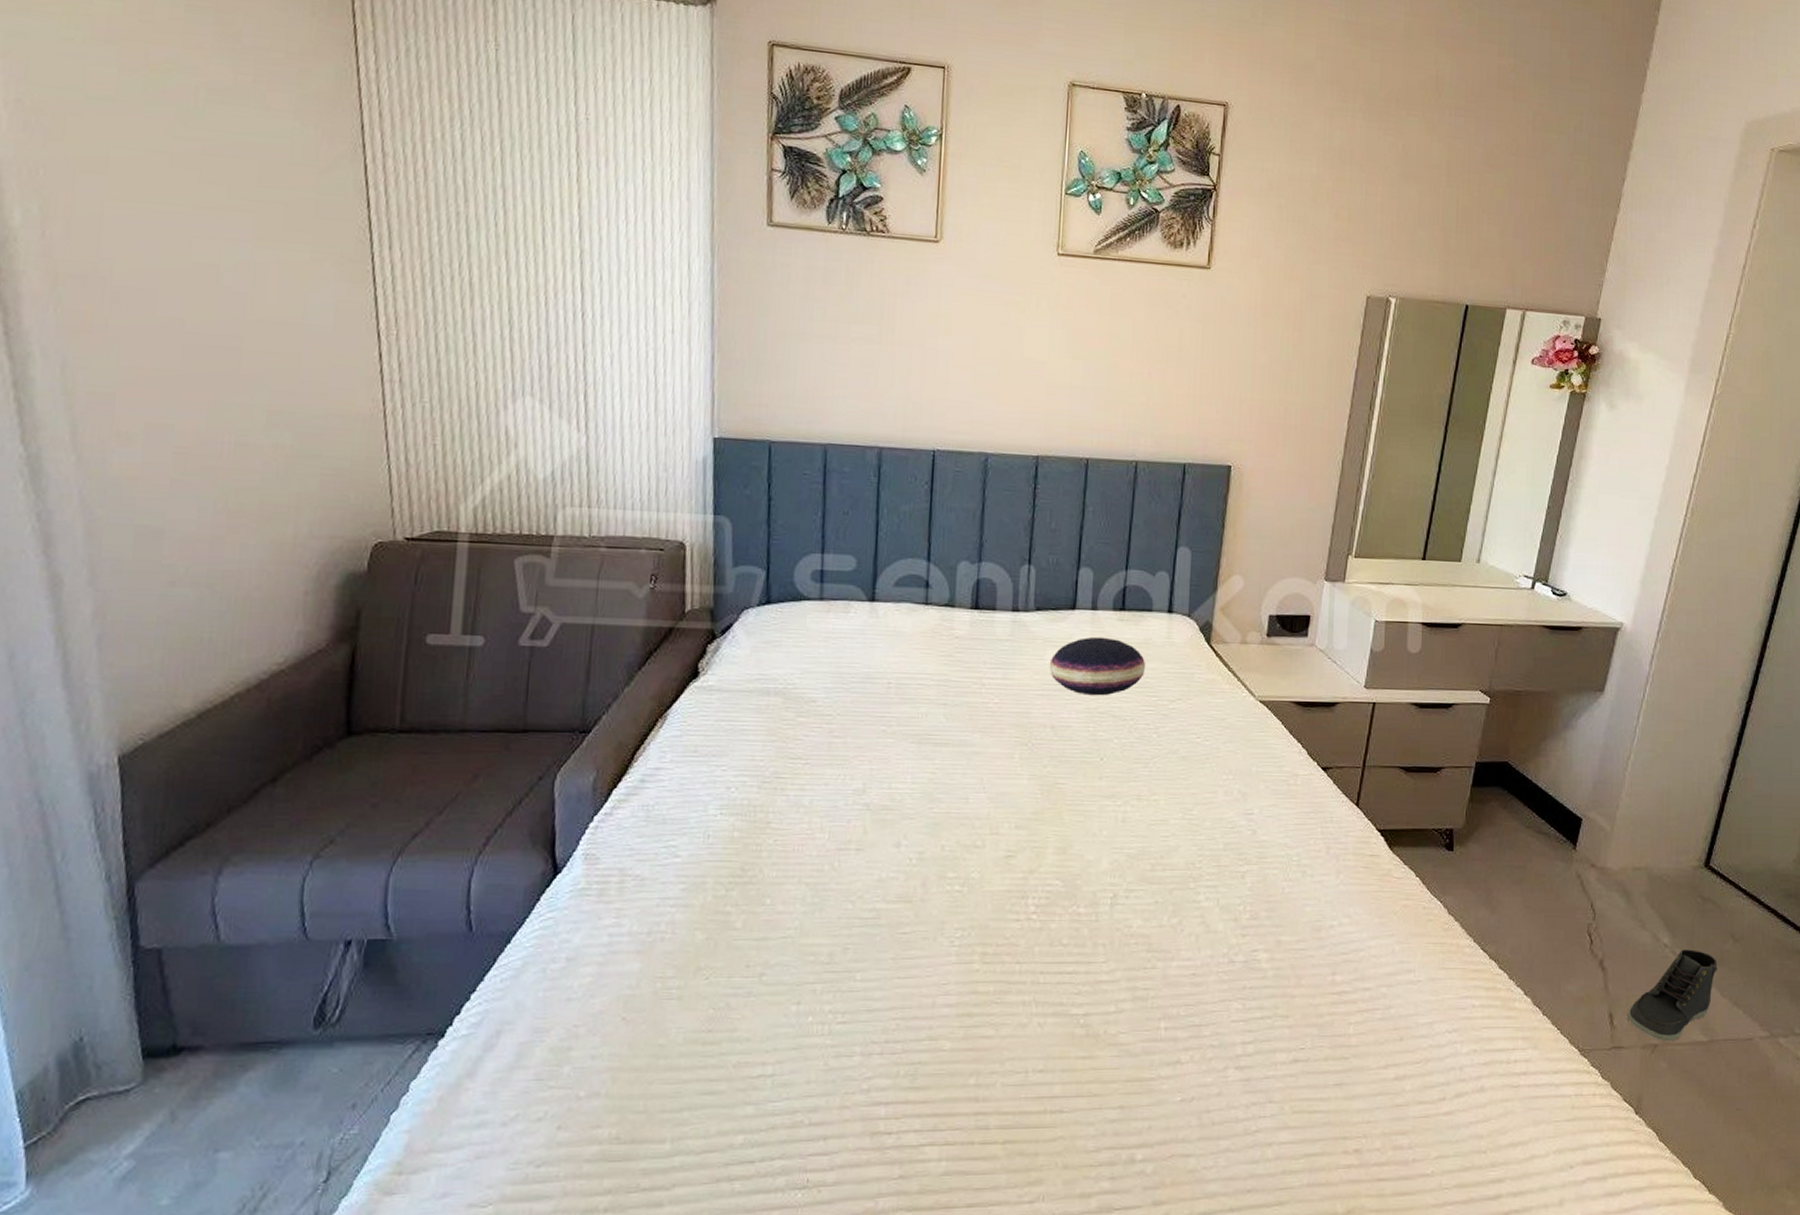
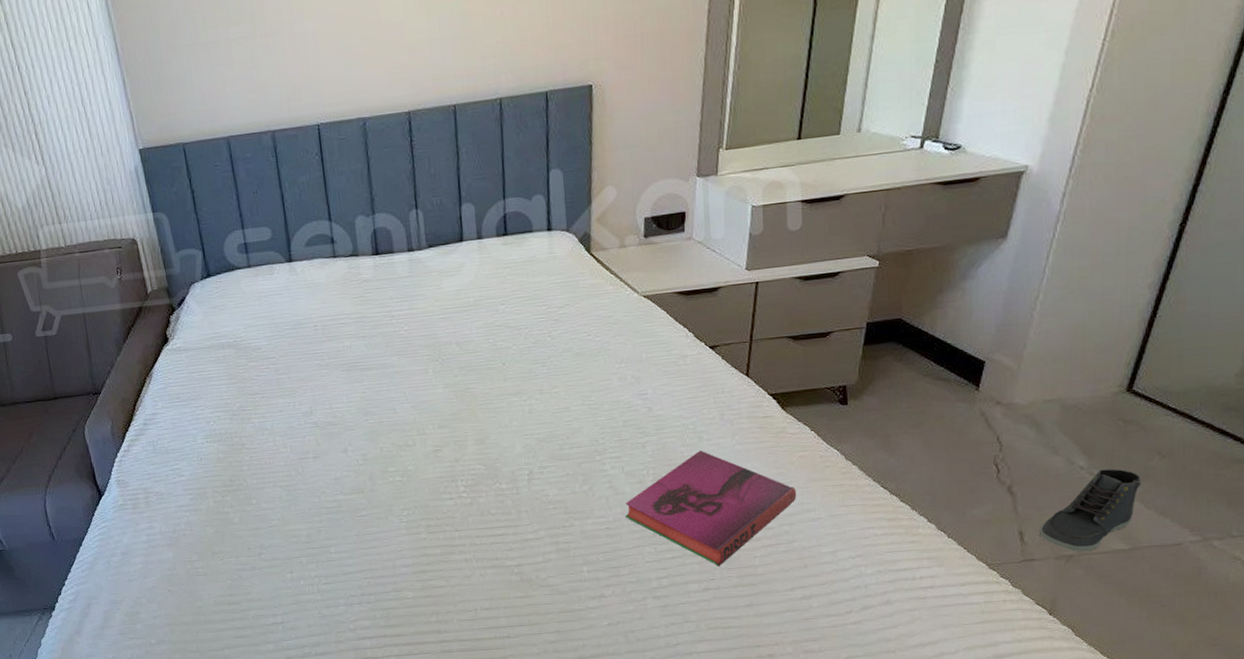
cushion: present [1049,636,1146,696] -> none [446,261,534,313]
hardback book: none [1215,887,1398,1032] -> present [625,450,797,566]

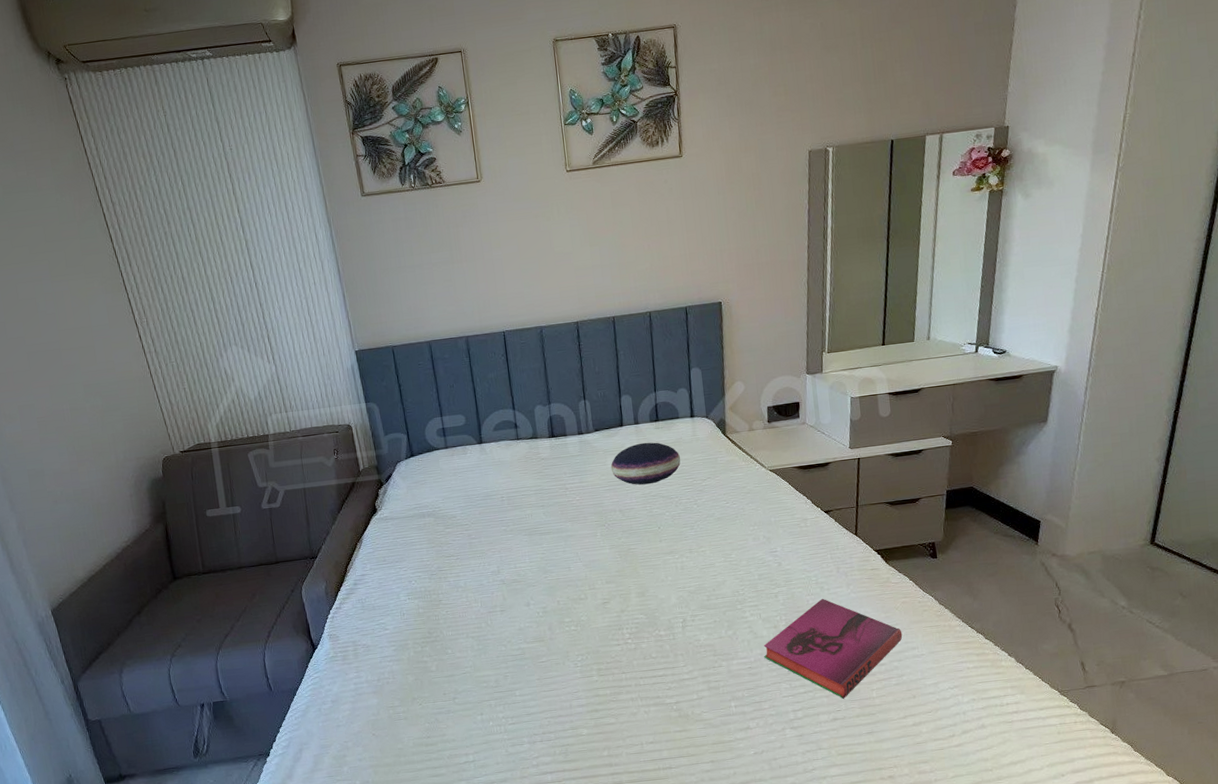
cushion: none [446,261,534,313] -> present [610,442,681,485]
sneaker: present [1040,468,1141,552] -> none [1097,607,1170,679]

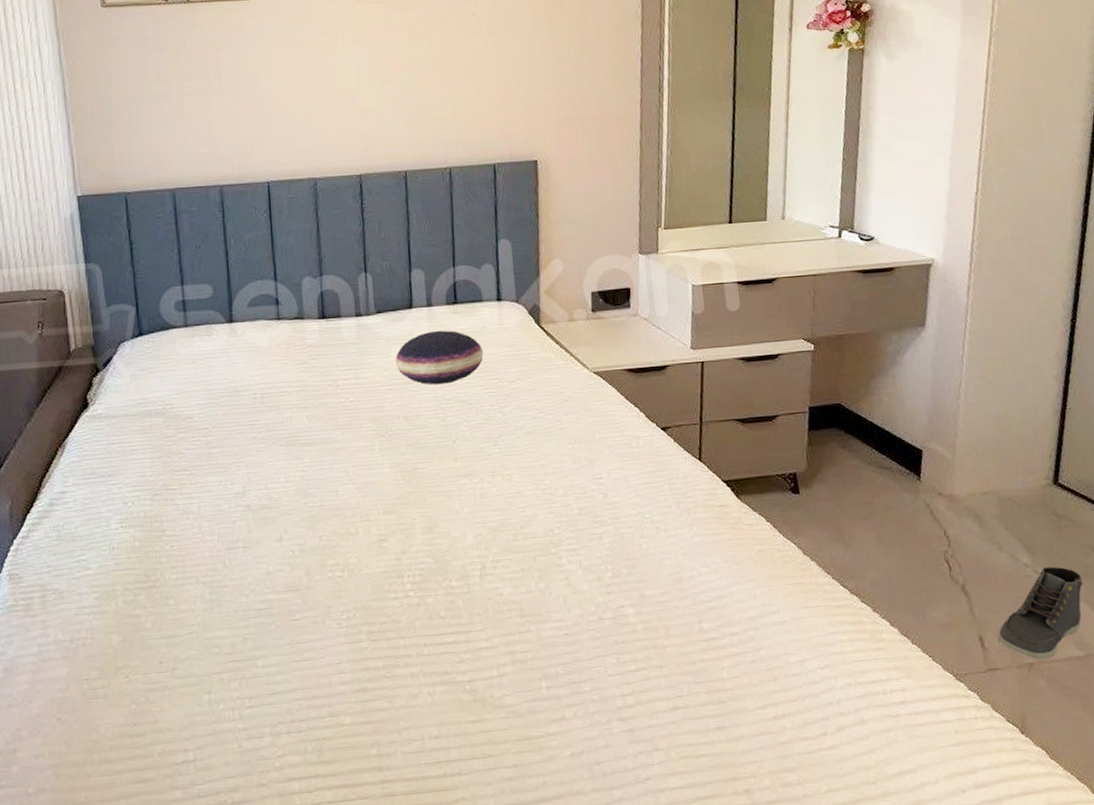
hardback book: present [764,598,903,699] -> none [585,542,759,680]
sneaker: none [1097,607,1170,679] -> present [998,566,1083,660]

